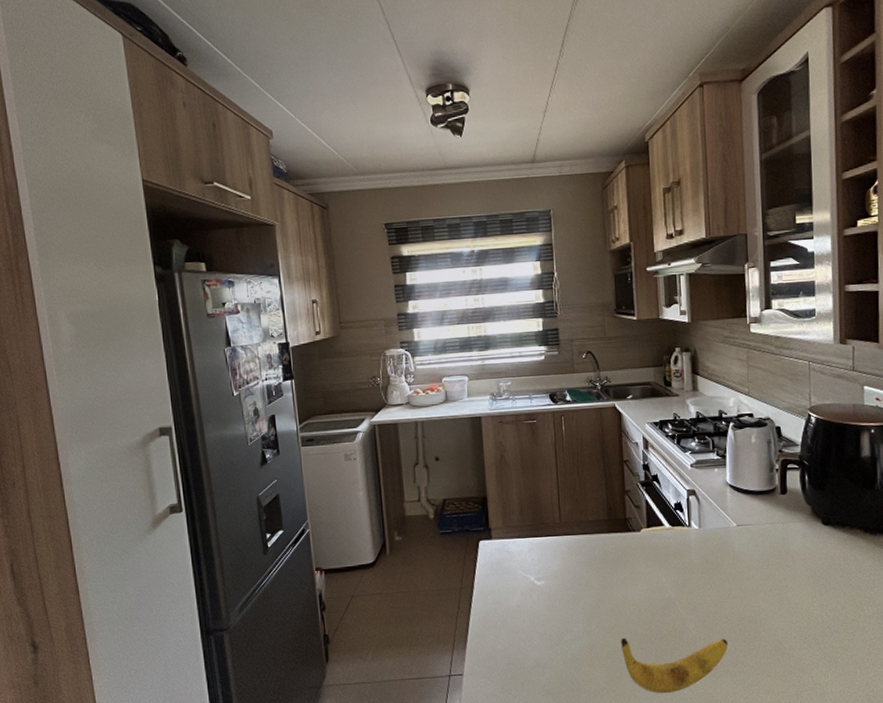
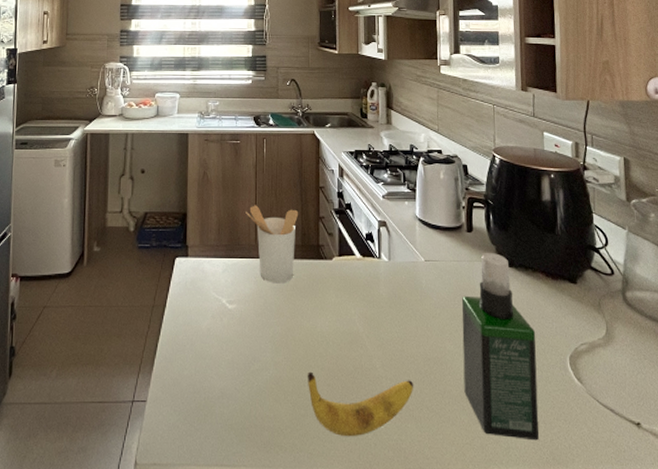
utensil holder: none [548,483,604,558] -> present [246,205,299,284]
spray bottle: none [775,512,855,685] -> present [461,252,539,441]

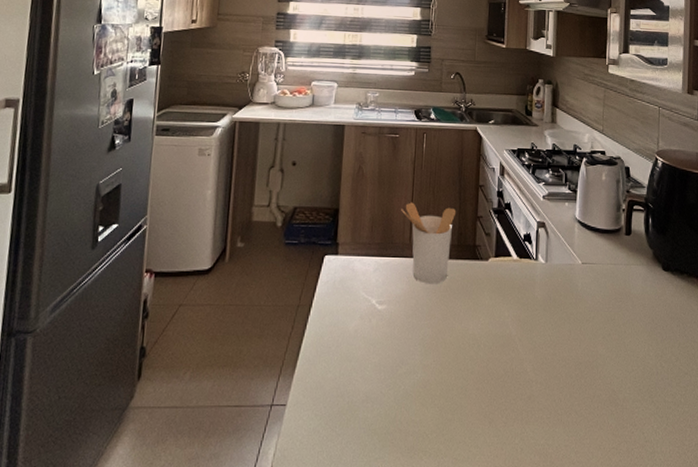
banana: present [308,371,414,436] -> none [456,375,564,441]
spray bottle: present [461,252,539,441] -> none [614,255,687,445]

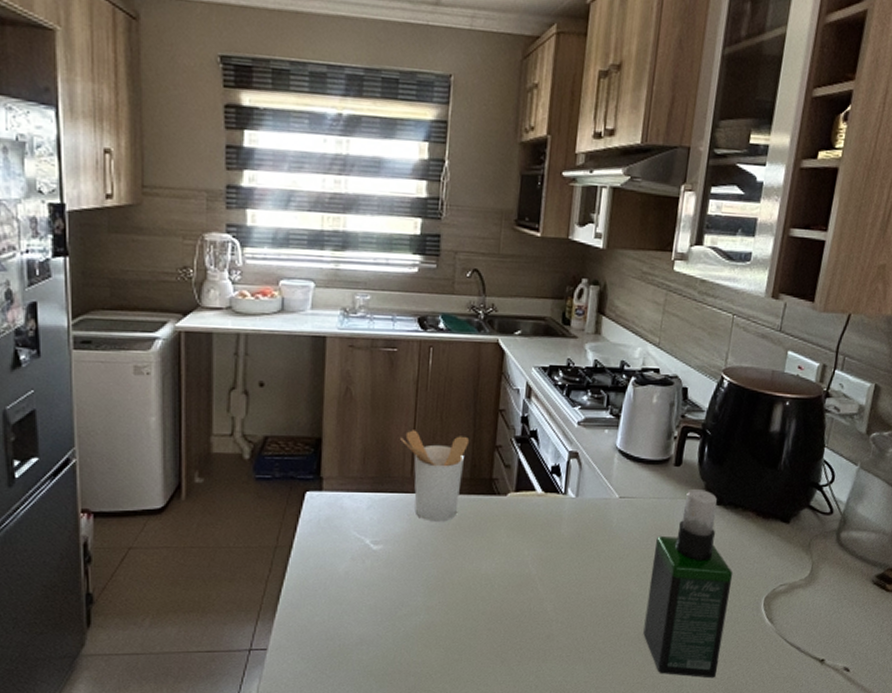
spray bottle: none [614,255,687,445] -> present [643,488,734,678]

